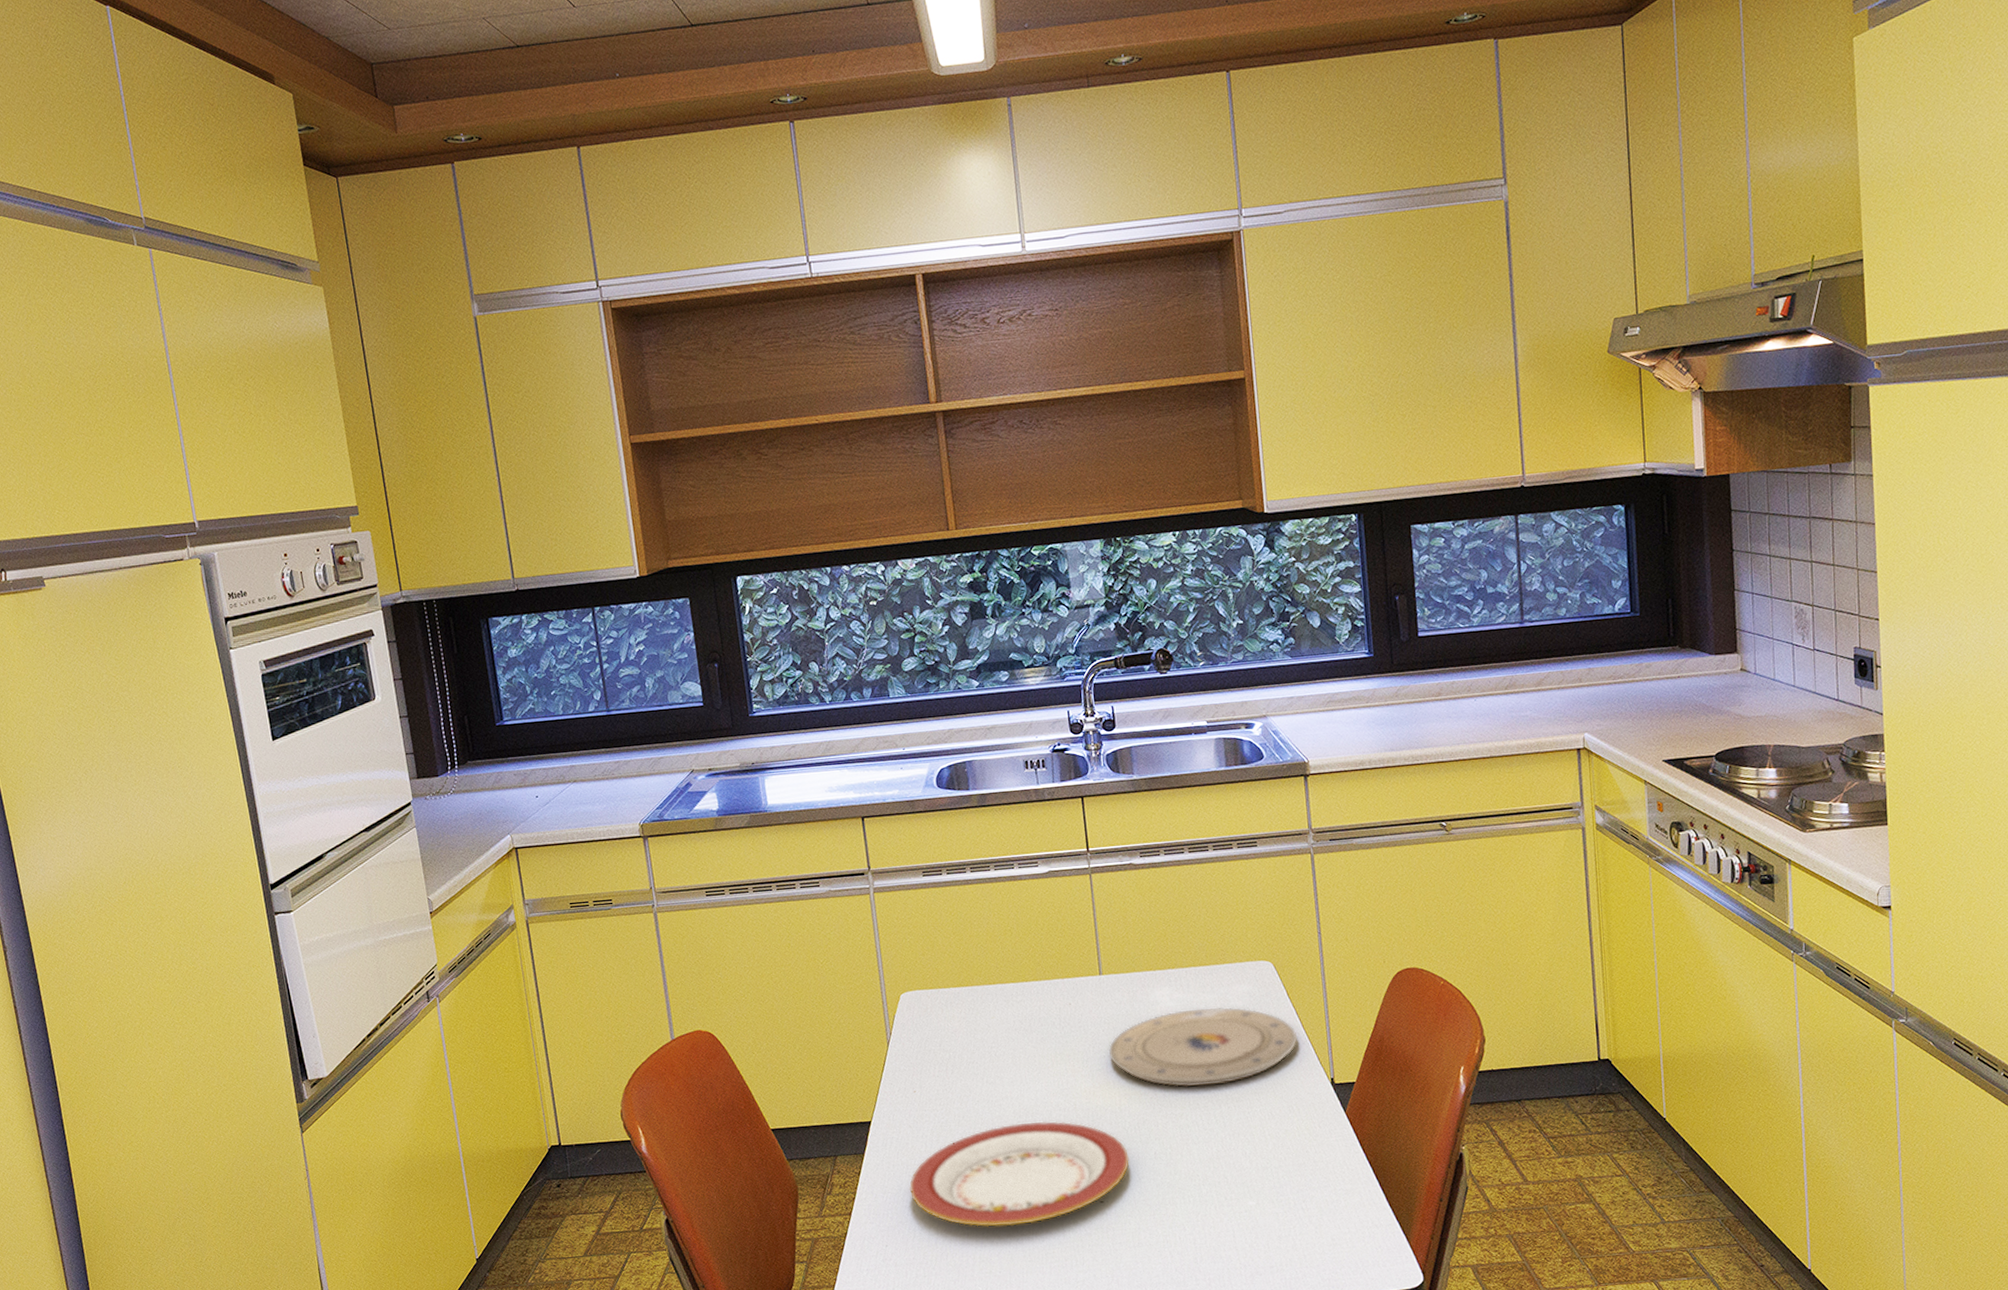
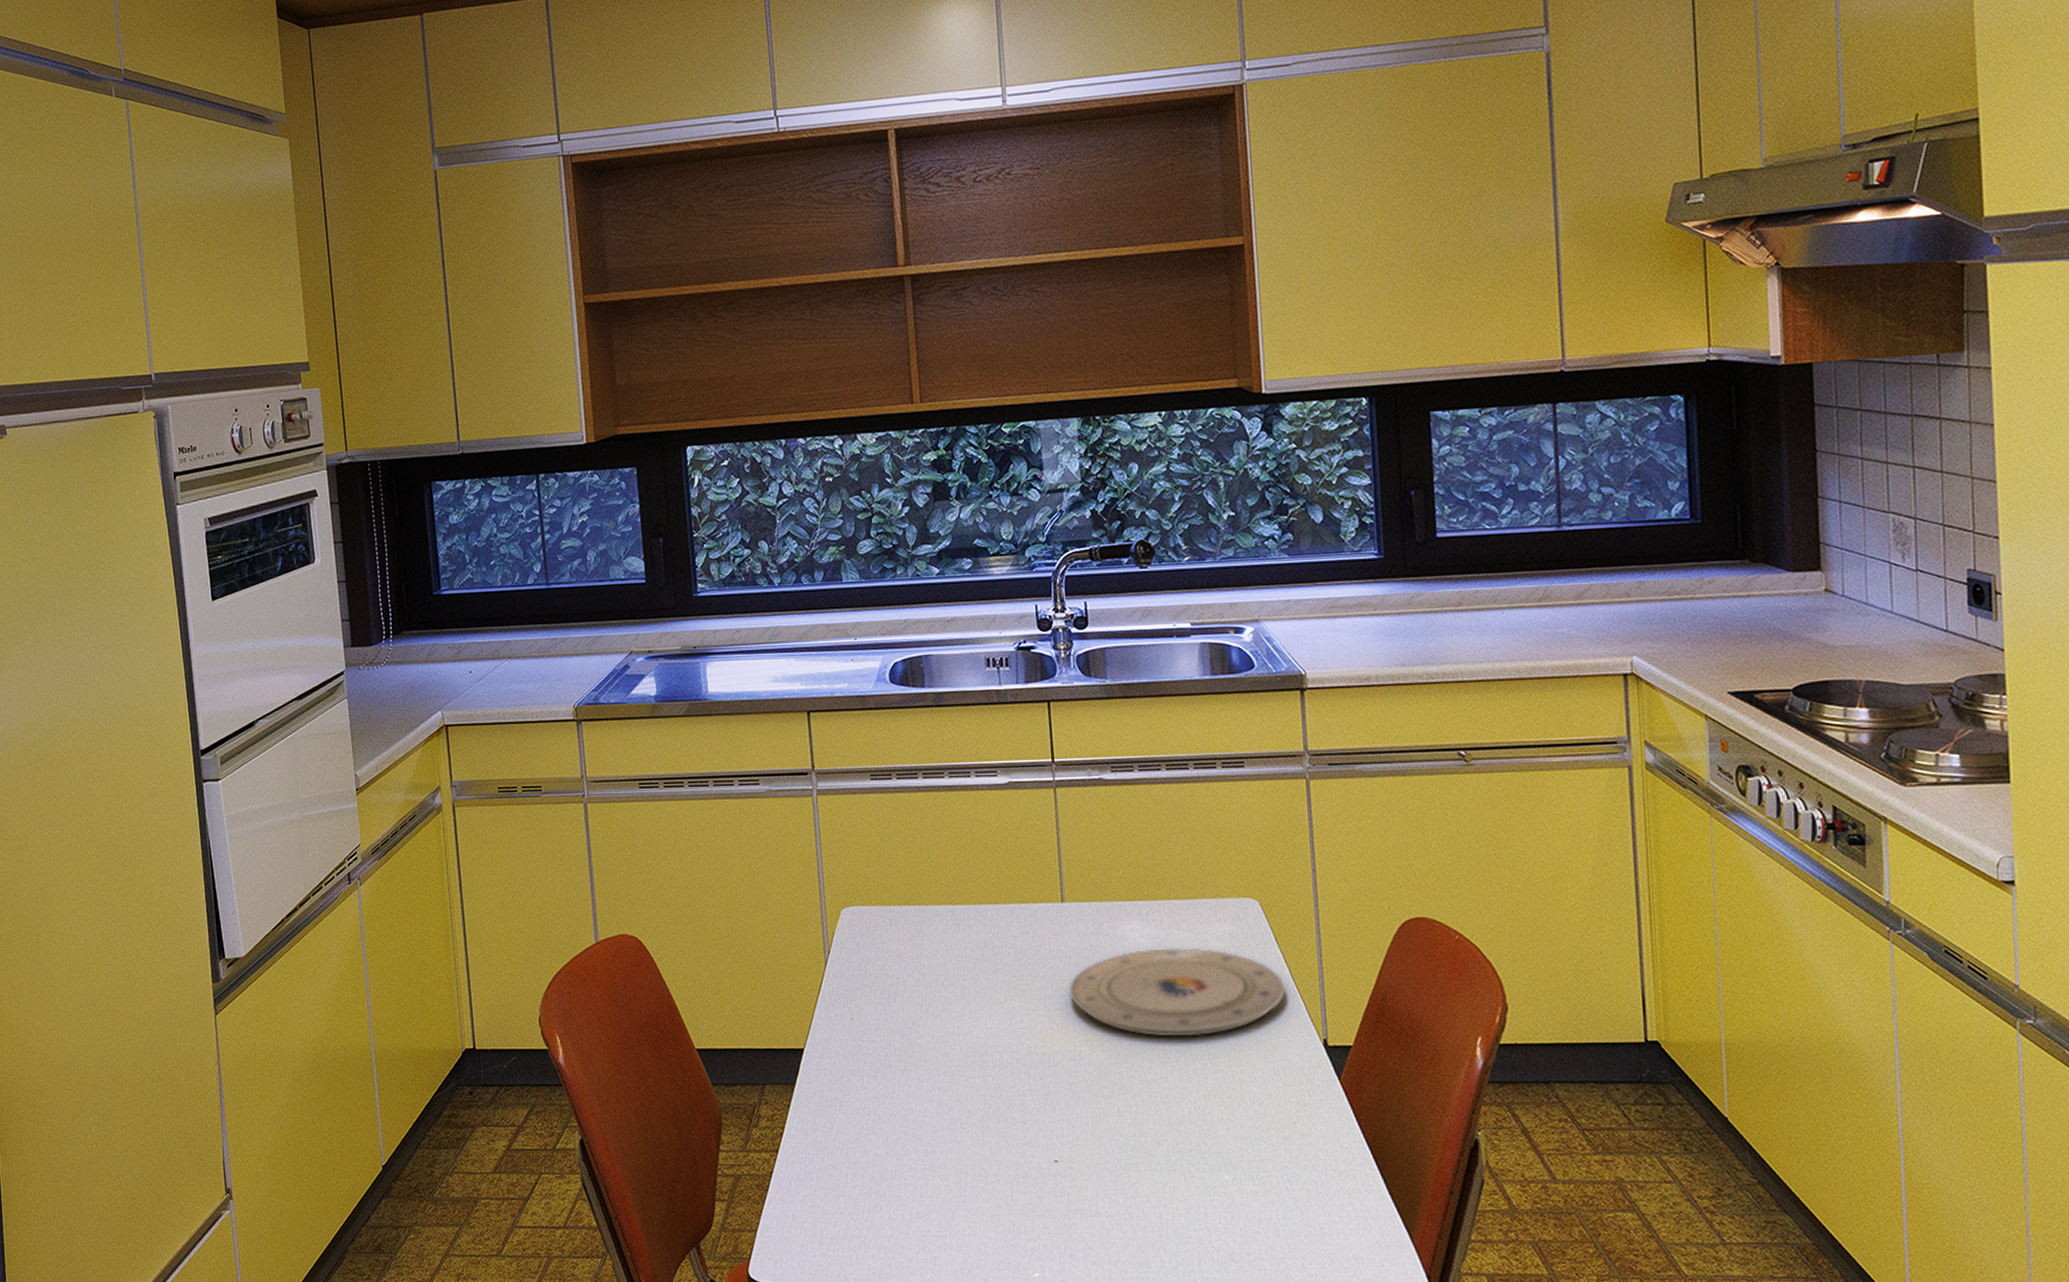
plate: present [909,1121,1130,1227] -> none [842,1063,1090,1179]

